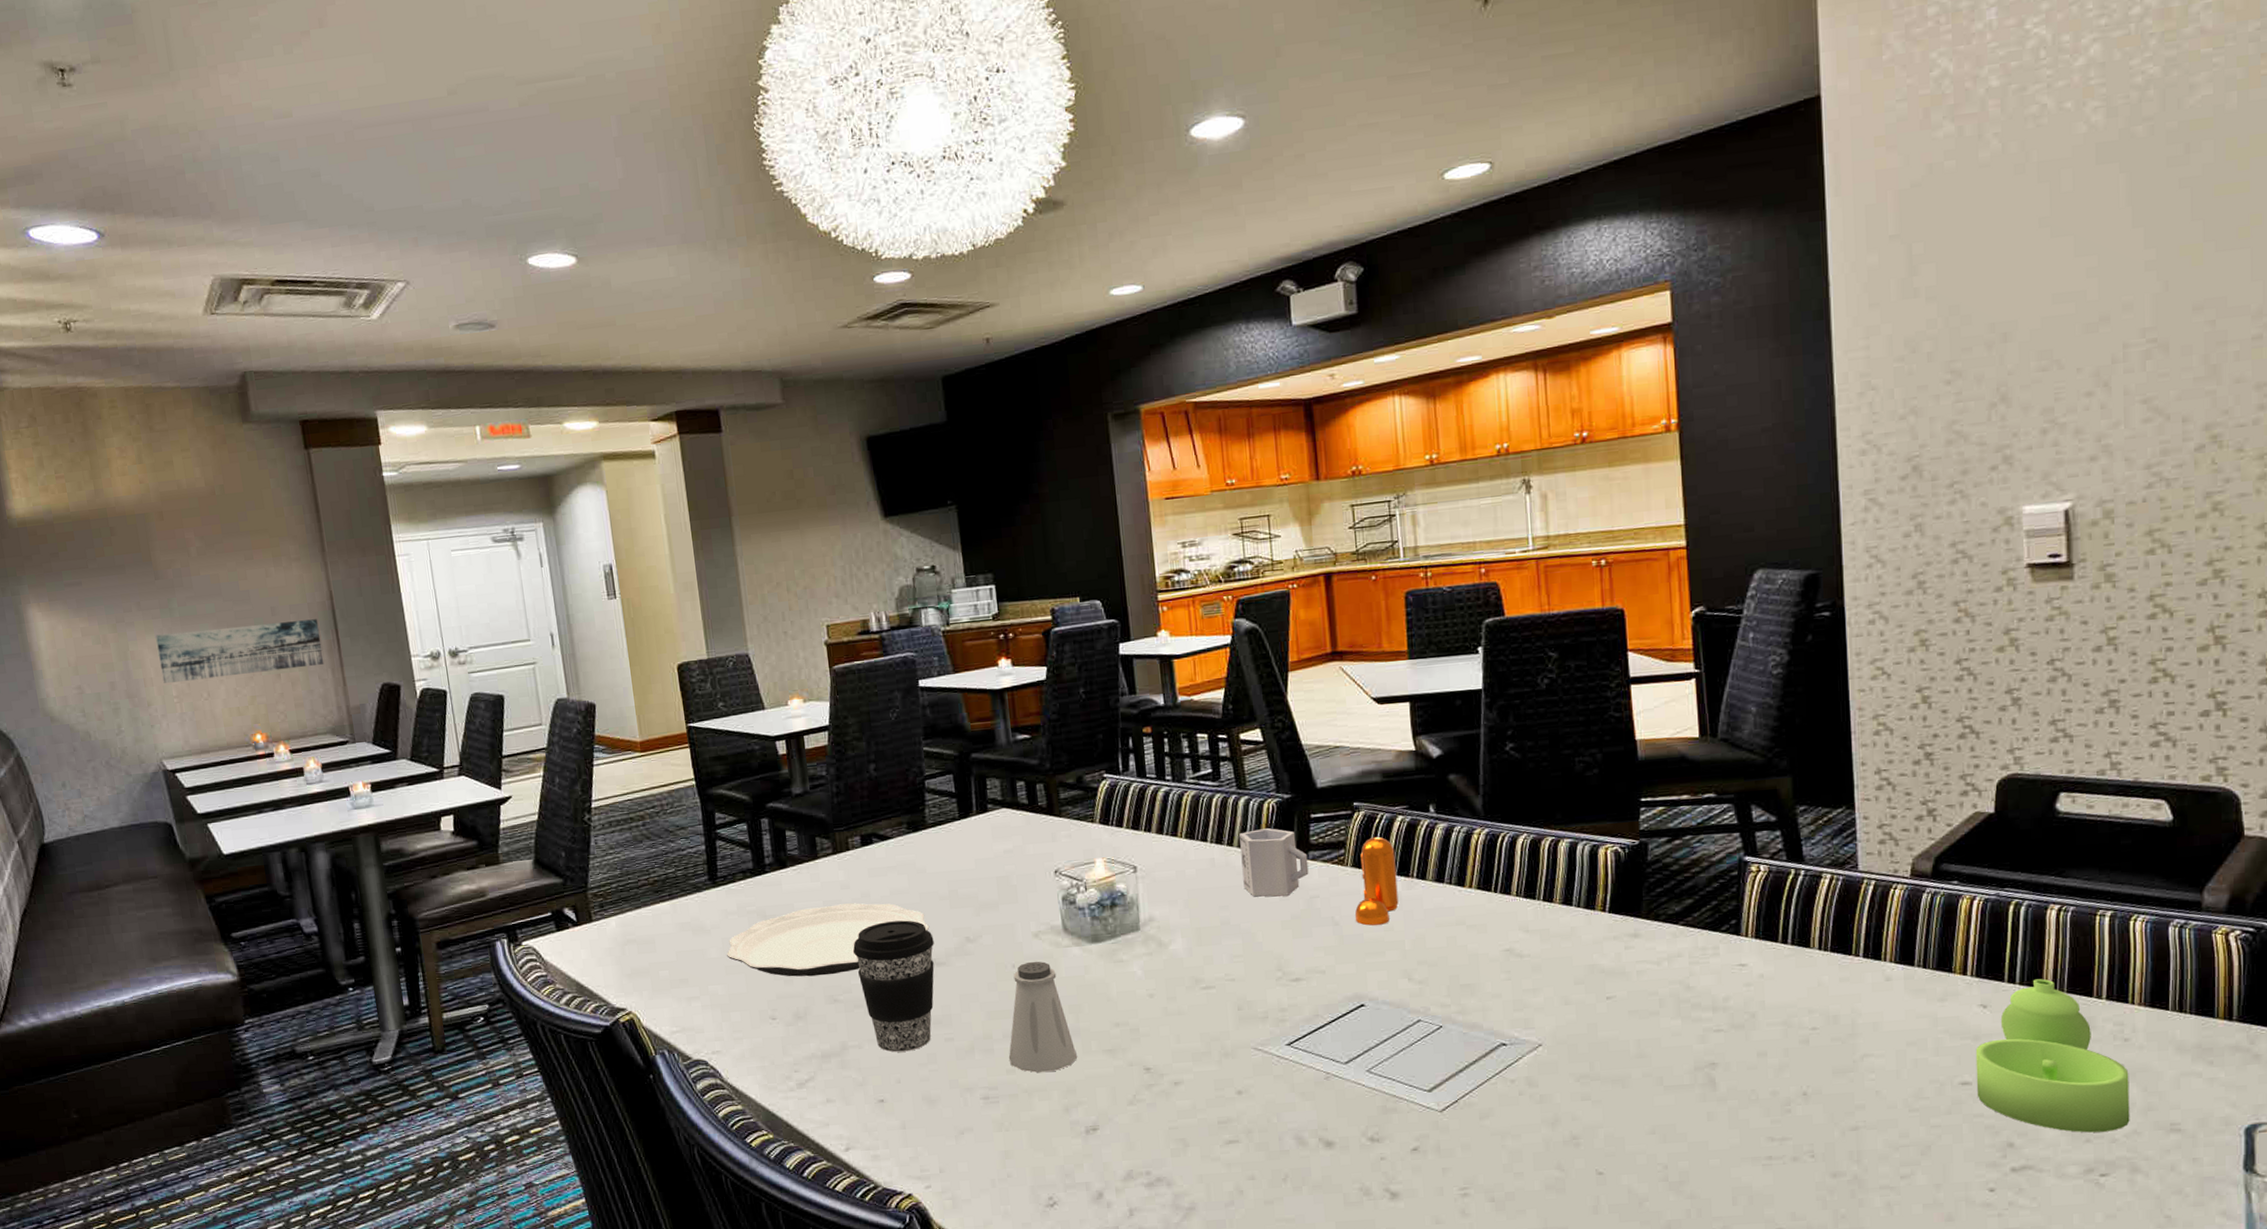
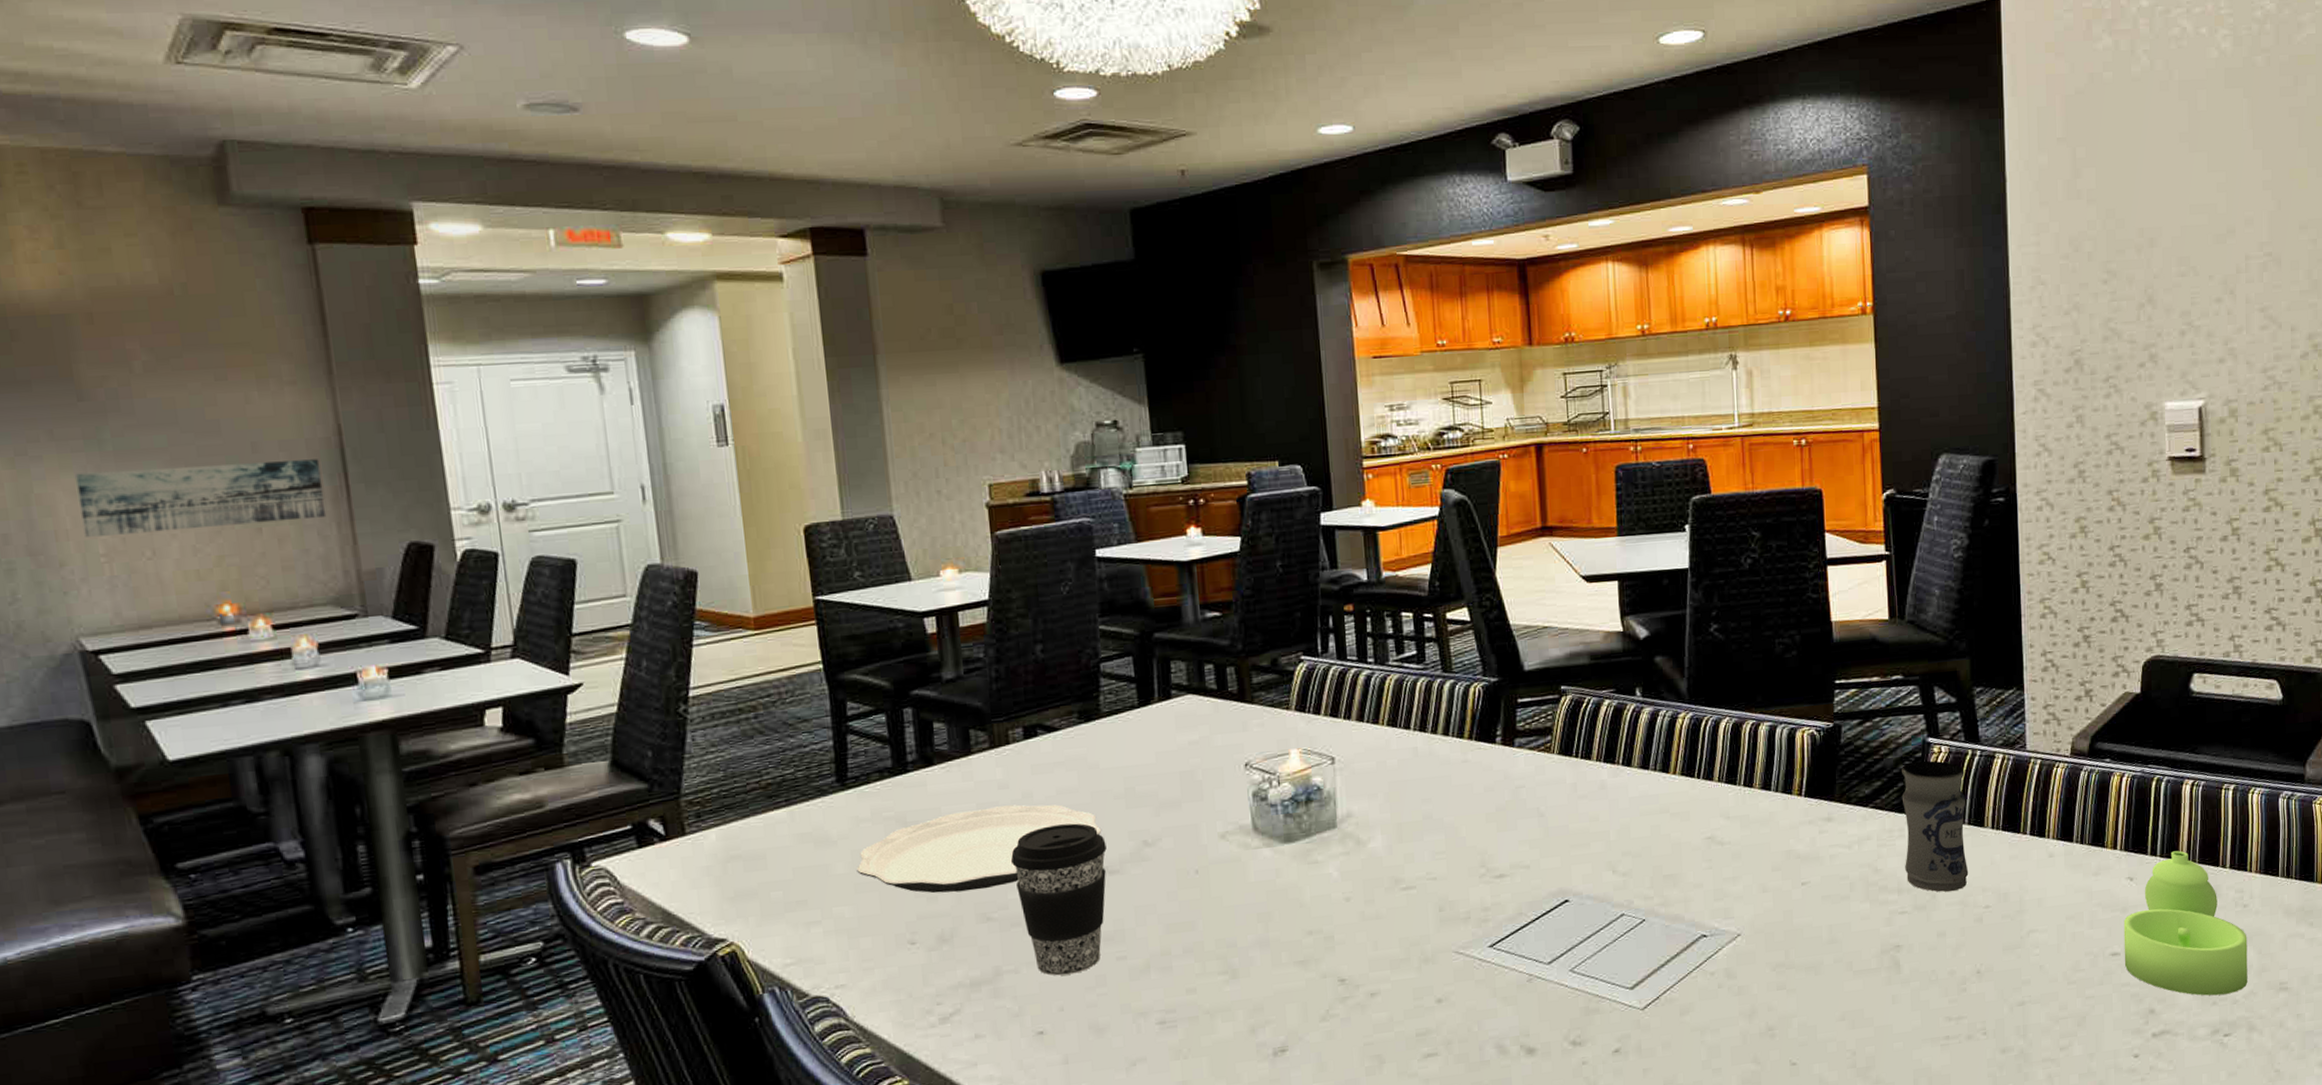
saltshaker: present [1009,961,1078,1073] -> none [1189,865,1267,991]
cup: present [1239,828,1309,897] -> none [1444,714,1515,789]
pepper shaker: present [1354,836,1399,926] -> none [1560,721,1604,816]
jar: none [1715,879,1793,1012] -> present [1901,760,1969,892]

